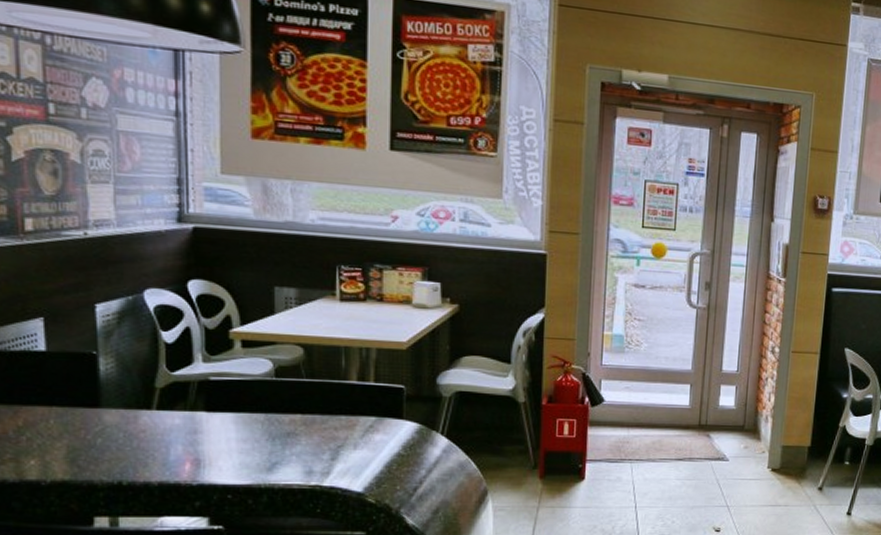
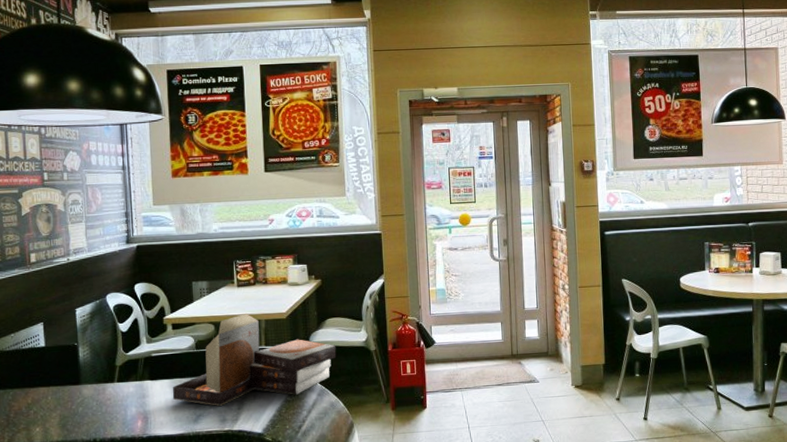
pizza box: none [237,337,472,453] -> present [172,314,337,406]

